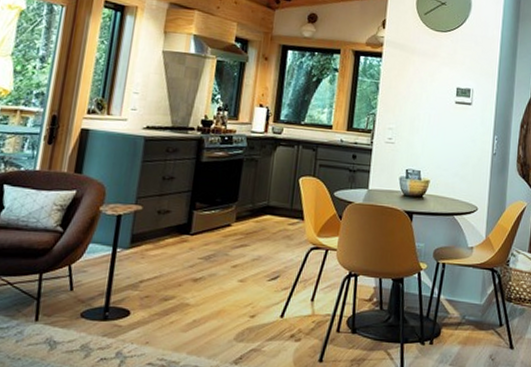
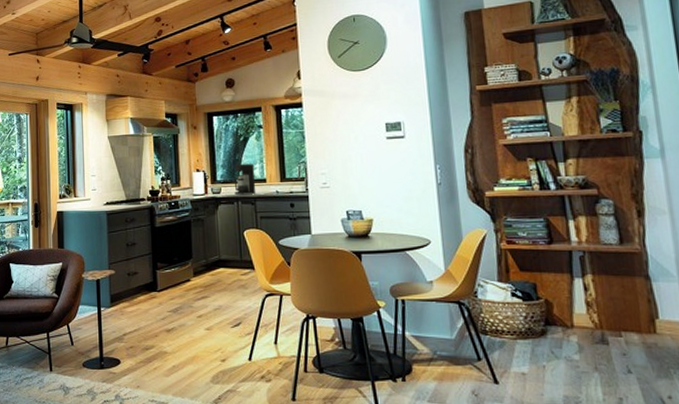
coffee maker: none [296,105,323,141] -> present [234,163,256,196]

